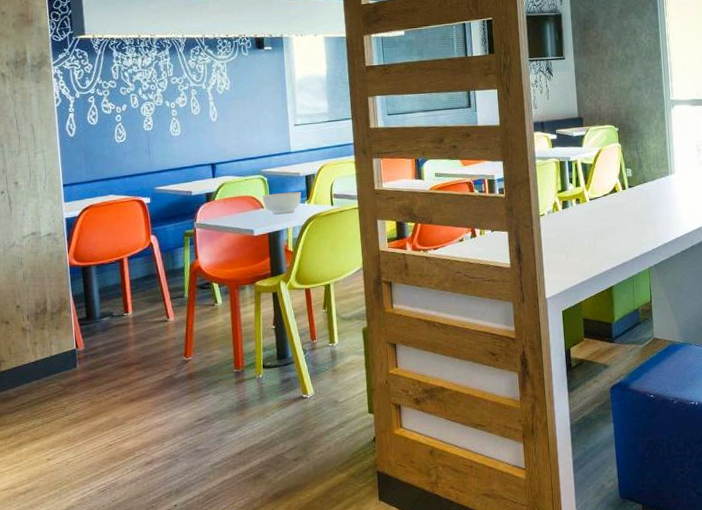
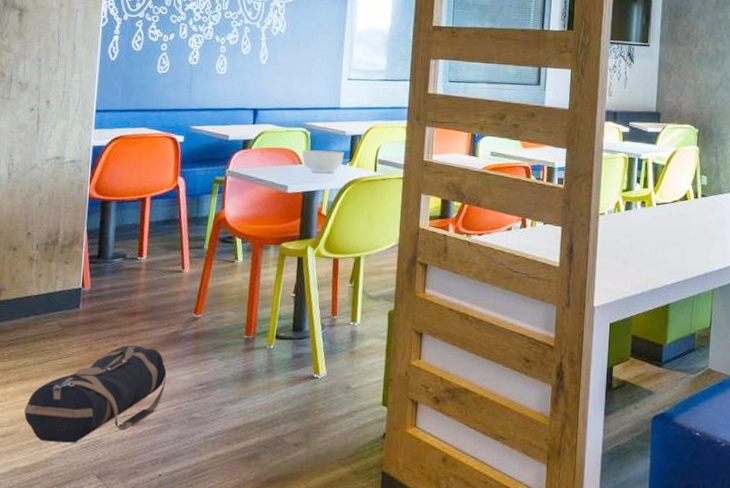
duffel bag: none [40,392,168,492] -> present [24,344,167,443]

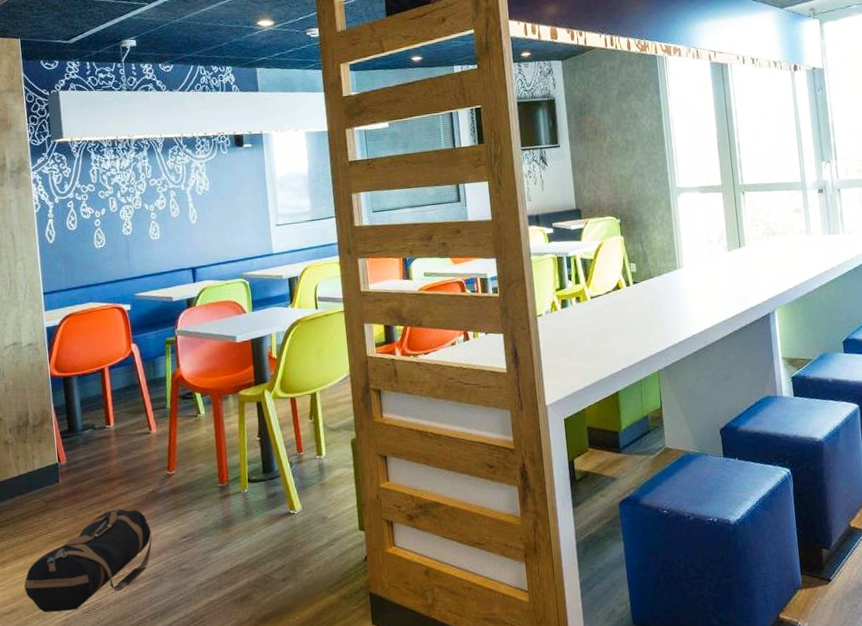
bowl: present [302,149,344,174] -> none [244,294,285,320]

